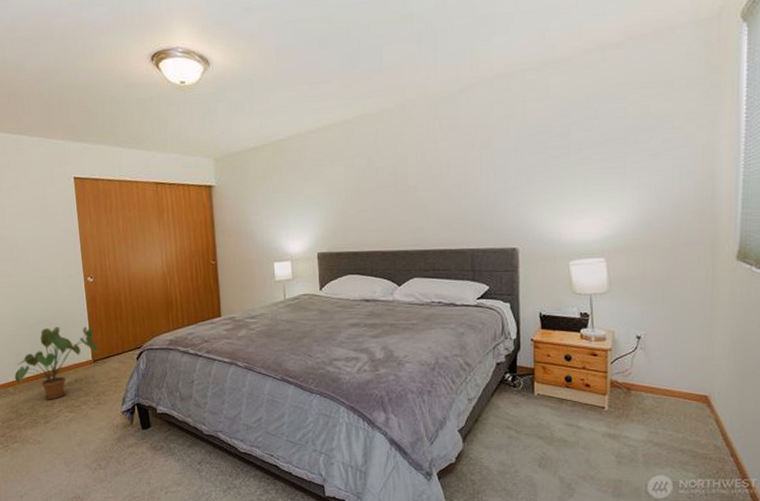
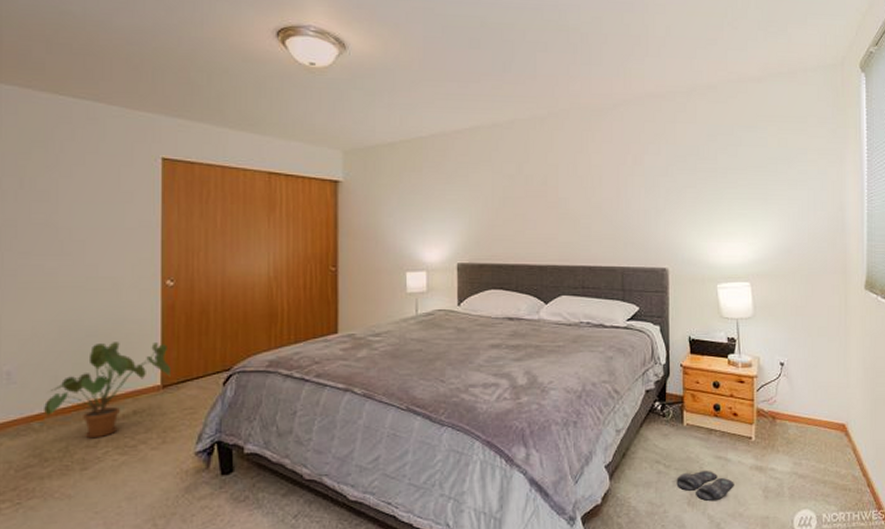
slippers: none [527,437,586,464] -> present [676,471,734,502]

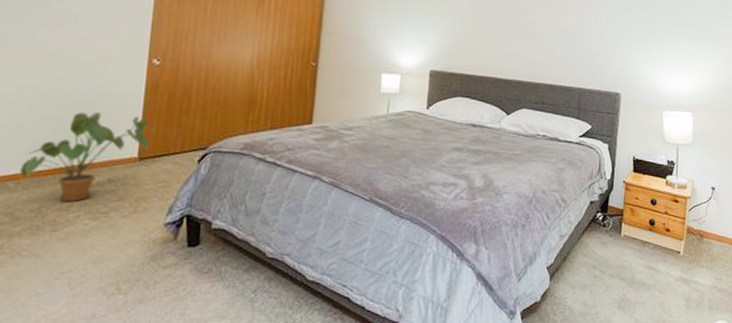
slippers: present [676,471,734,502] -> none [609,279,661,307]

